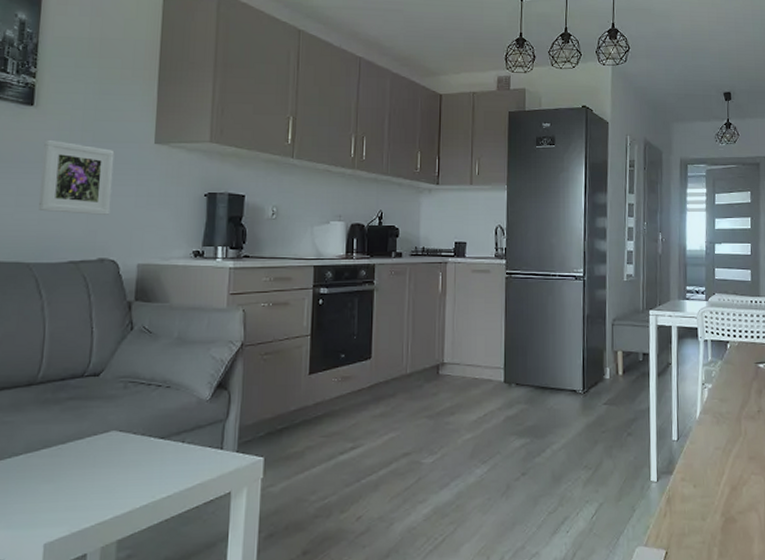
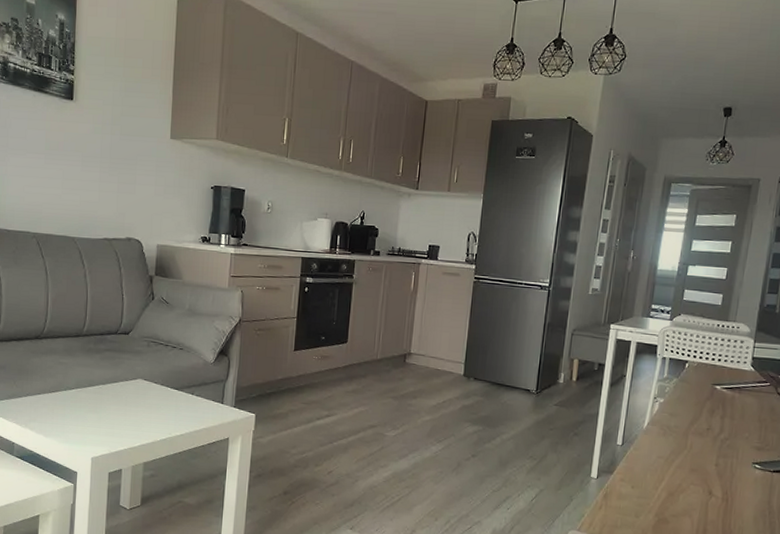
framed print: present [39,139,115,215] -> none [80,131,138,200]

